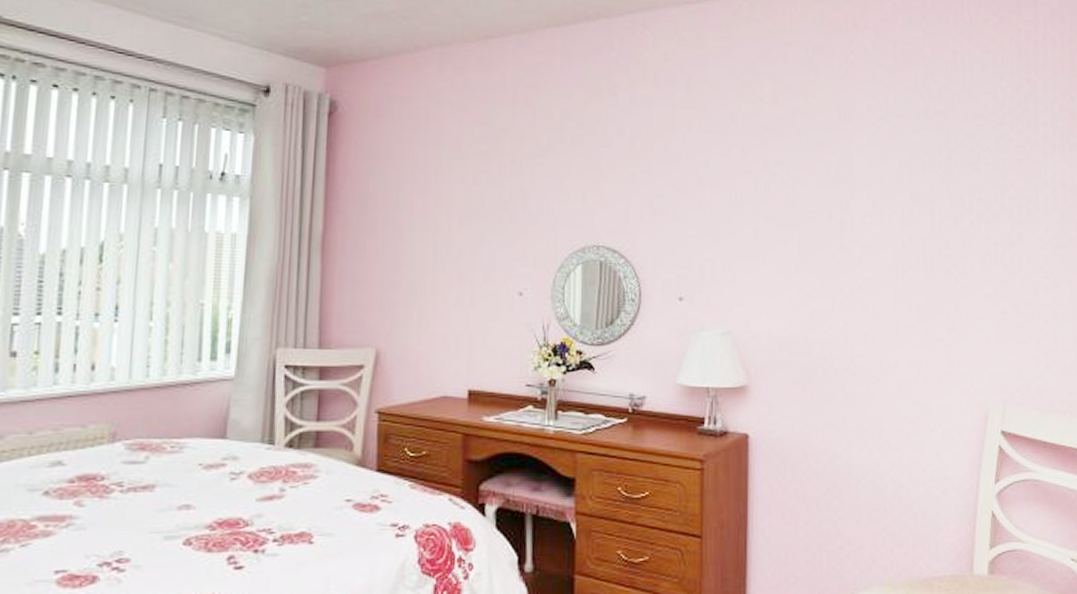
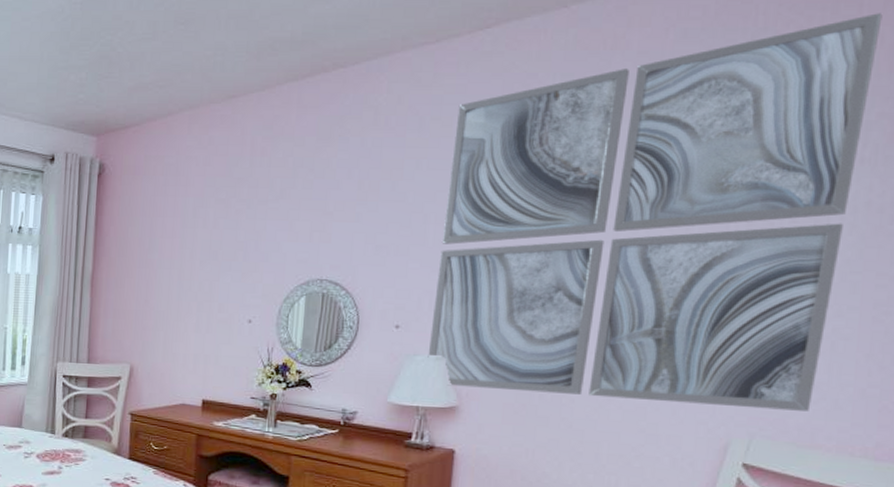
wall art: none [713,20,1052,377] -> present [427,13,883,411]

